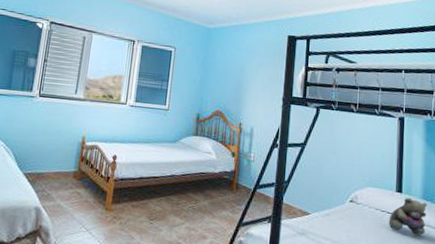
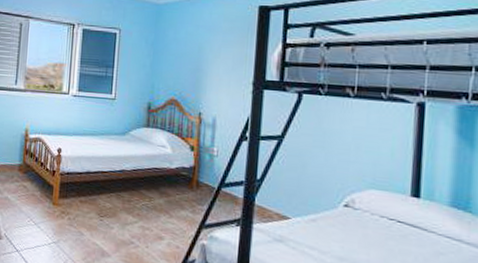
teddy bear: present [388,197,428,236] -> none [399,203,459,252]

